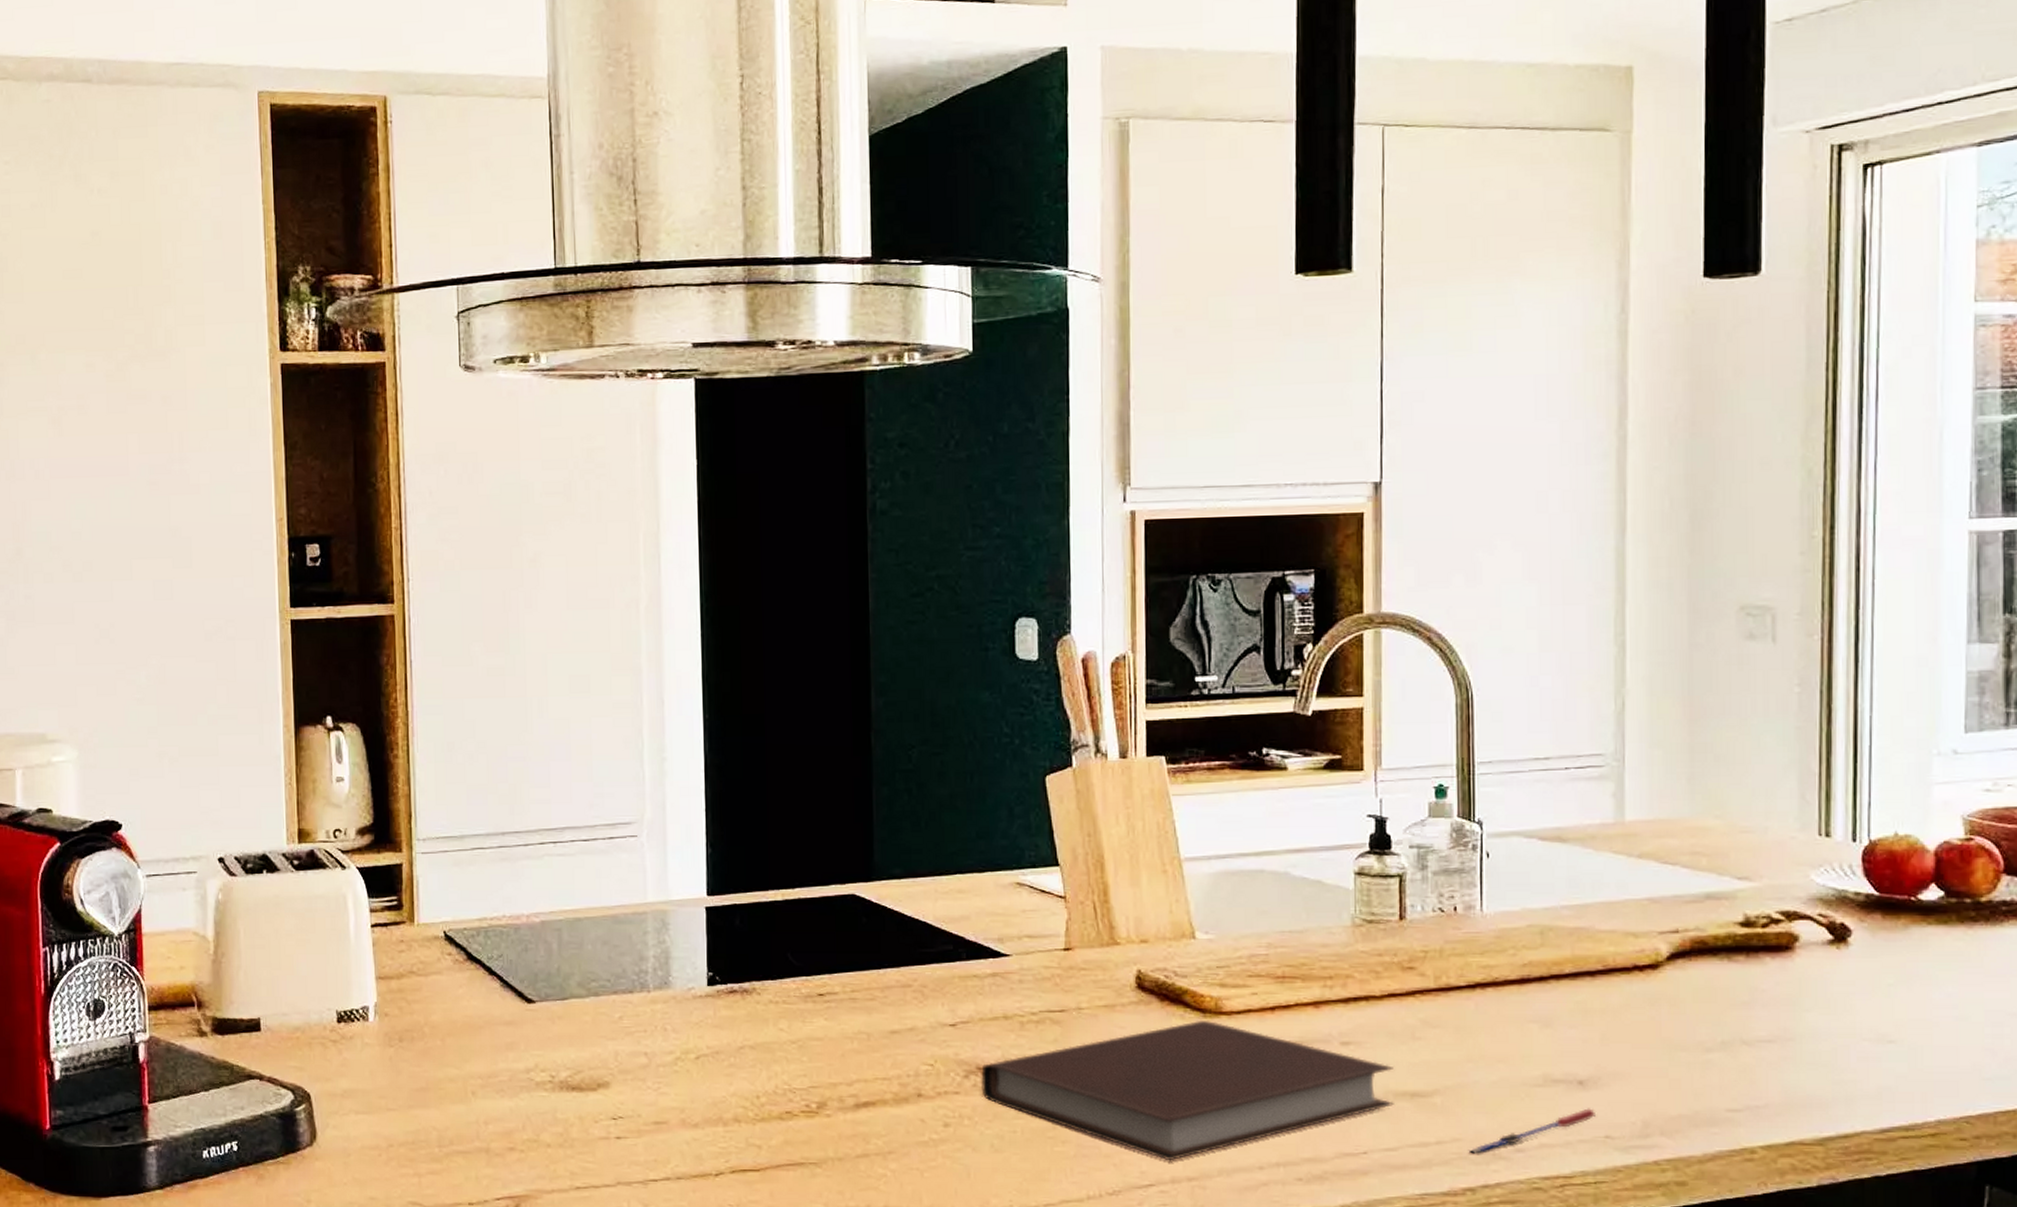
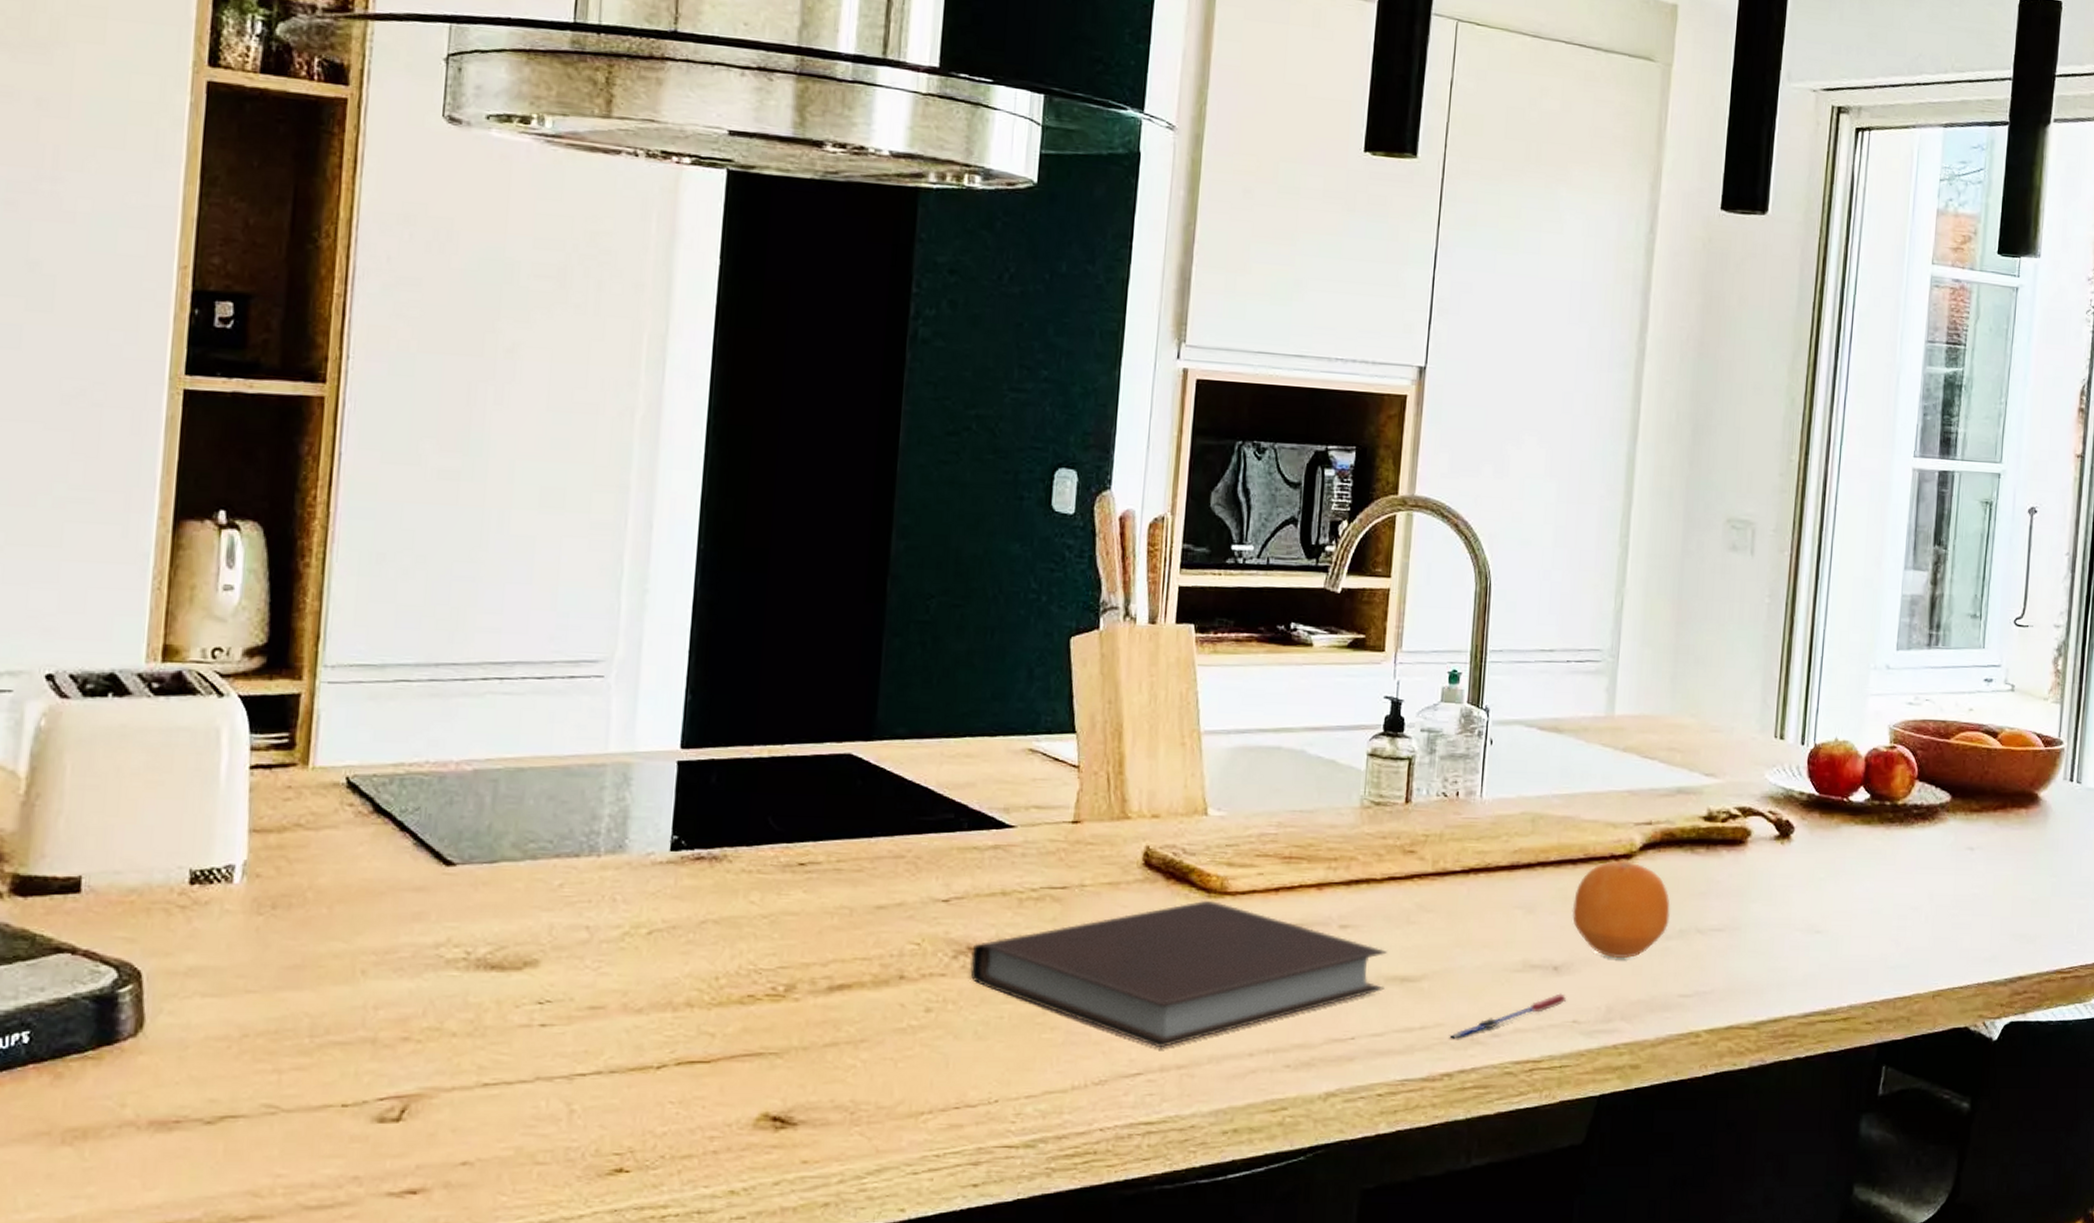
fruit: none [1594,970,1708,1071] -> present [1572,860,1670,958]

